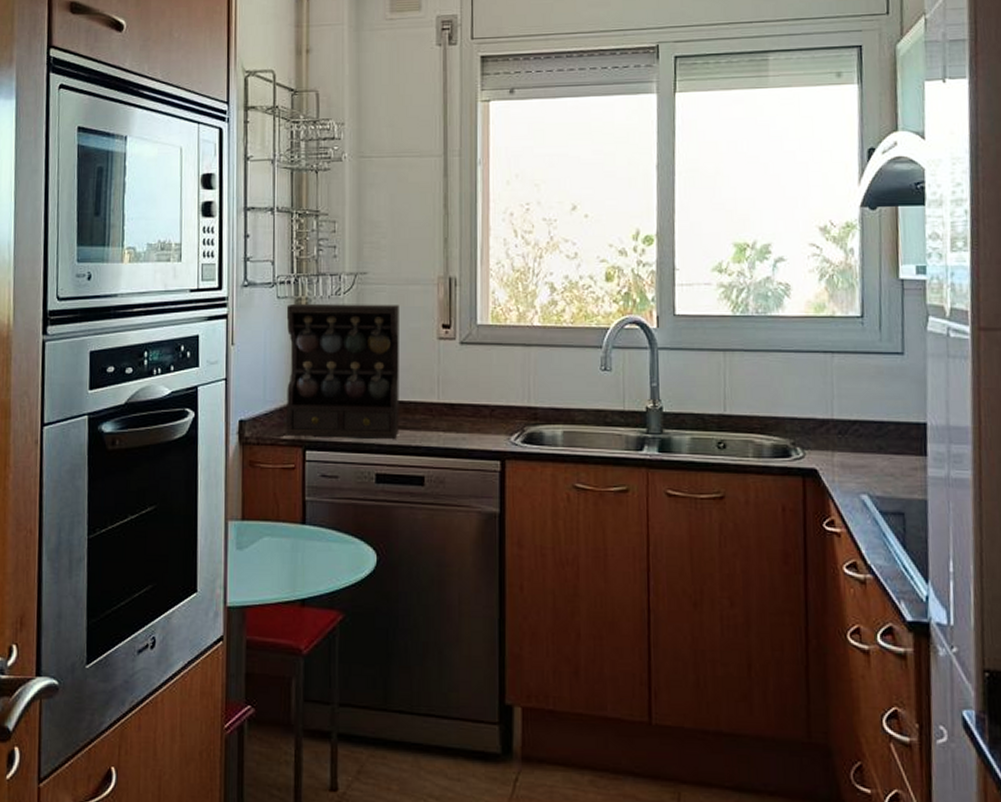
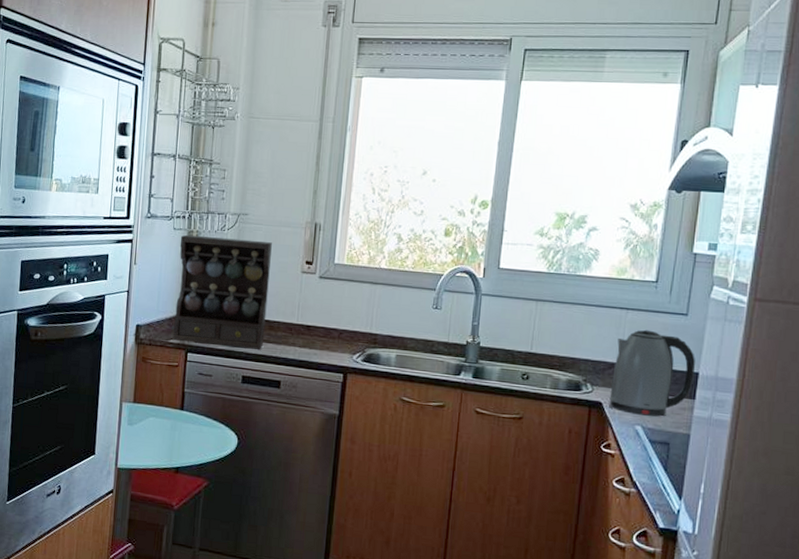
kettle: none [825,375,922,483] -> present [609,329,695,417]

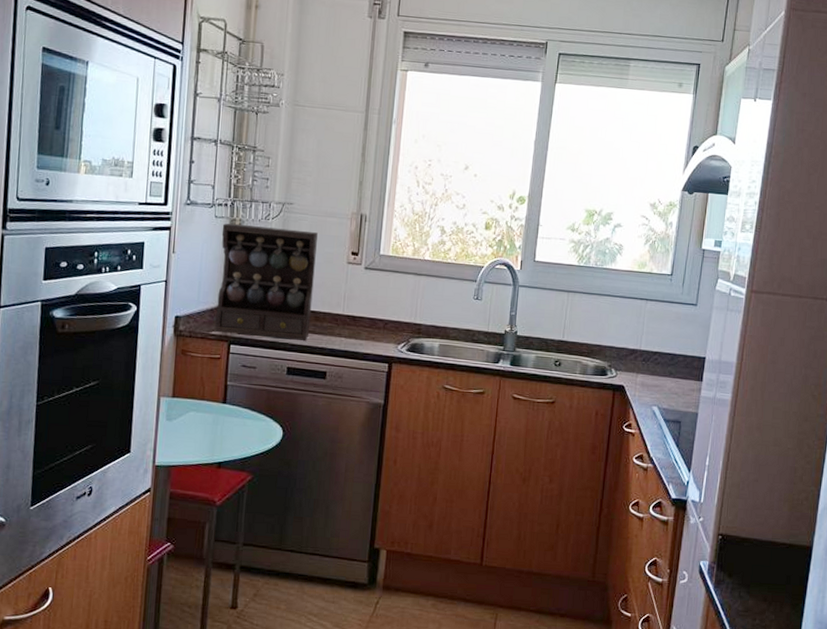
kettle: present [609,329,695,417] -> none [630,318,703,399]

